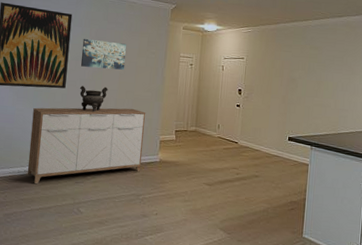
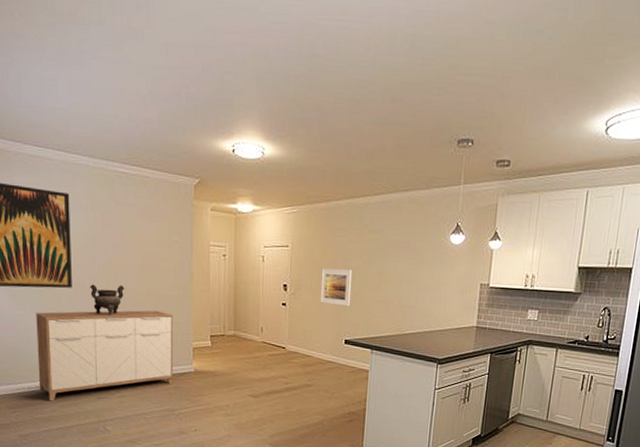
wall art: present [80,38,126,70] -> none [86,224,143,264]
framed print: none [268,77,296,109] -> present [320,268,353,307]

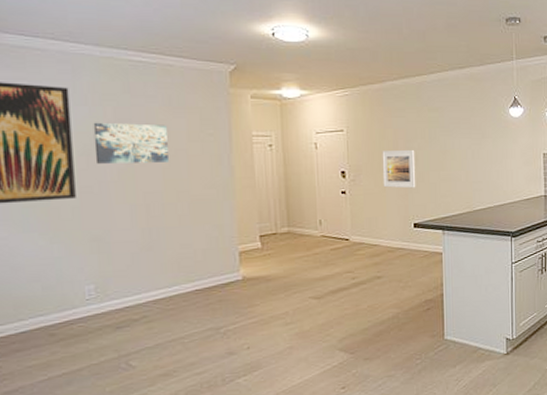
sideboard: present [36,310,174,402] -> none [25,214,217,342]
wall art: none [86,224,143,264] -> present [93,122,170,164]
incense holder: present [90,284,125,316] -> none [101,189,148,227]

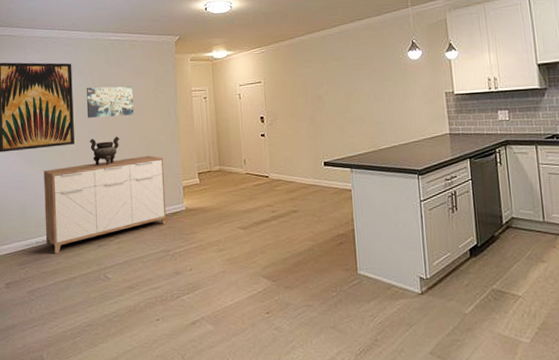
sideboard: none [25,214,217,342] -> present [44,155,167,254]
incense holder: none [101,189,148,227] -> present [90,136,120,166]
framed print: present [382,149,416,189] -> none [293,95,325,130]

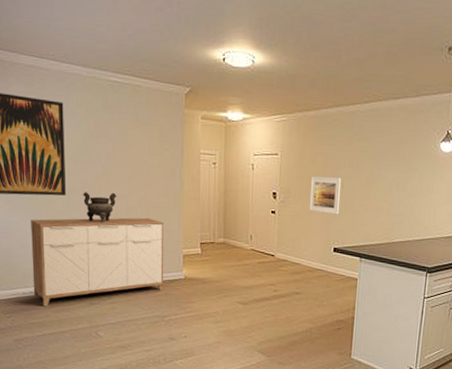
wall art: present [86,86,135,118] -> none [80,133,135,172]
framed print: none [293,95,325,130] -> present [309,176,342,215]

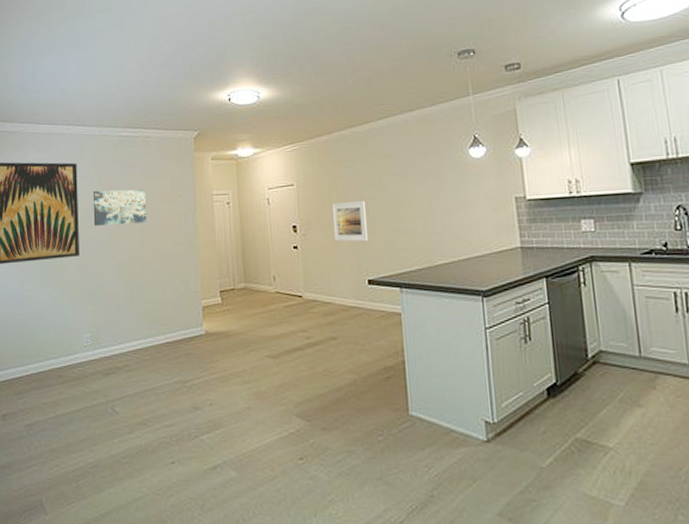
sideboard: present [31,217,165,307] -> none [45,269,184,383]
wall art: none [80,133,135,172] -> present [93,189,147,226]
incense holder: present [83,192,117,223] -> none [97,247,131,281]

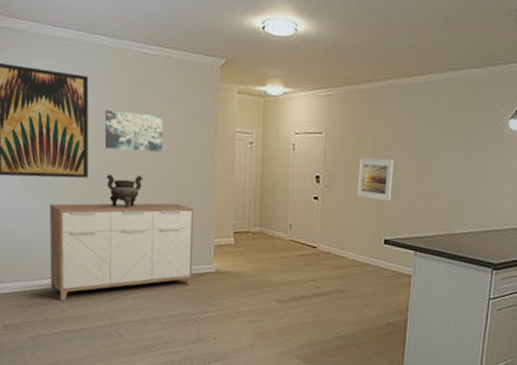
sideboard: none [45,269,184,383] -> present [50,203,195,301]
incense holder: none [97,247,131,281] -> present [107,174,143,209]

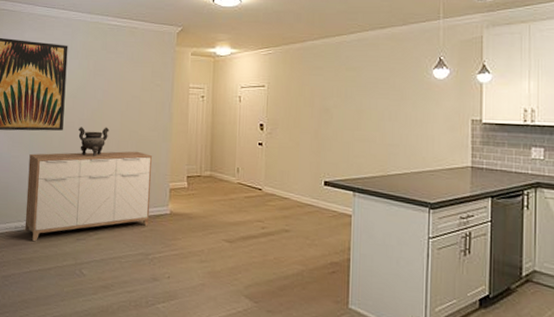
wall art: present [104,109,164,152] -> none [78,72,128,107]
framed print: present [356,158,395,202] -> none [297,107,330,146]

